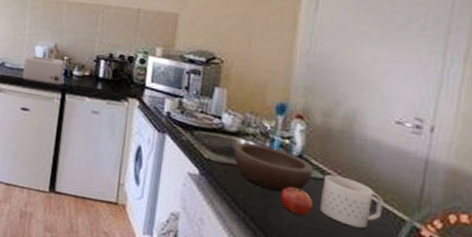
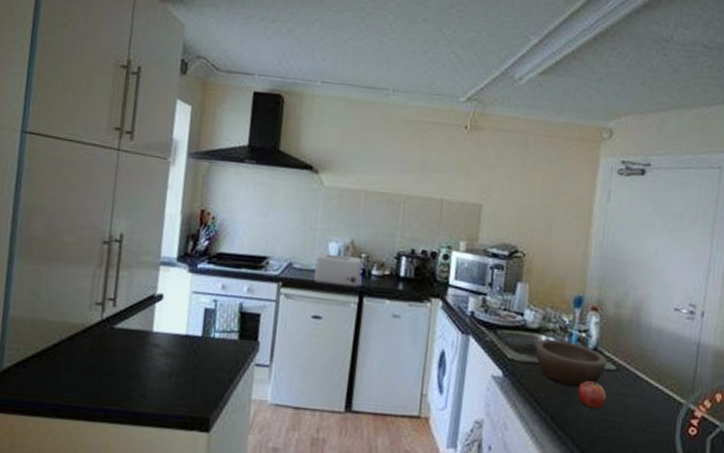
mug: present [319,174,383,229] -> none [612,365,665,416]

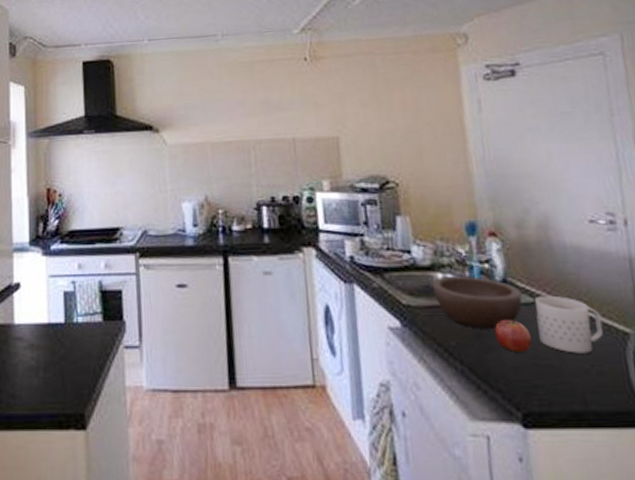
toaster: present [314,253,364,290] -> none [171,214,223,250]
mug: none [612,365,665,416] -> present [534,295,604,354]

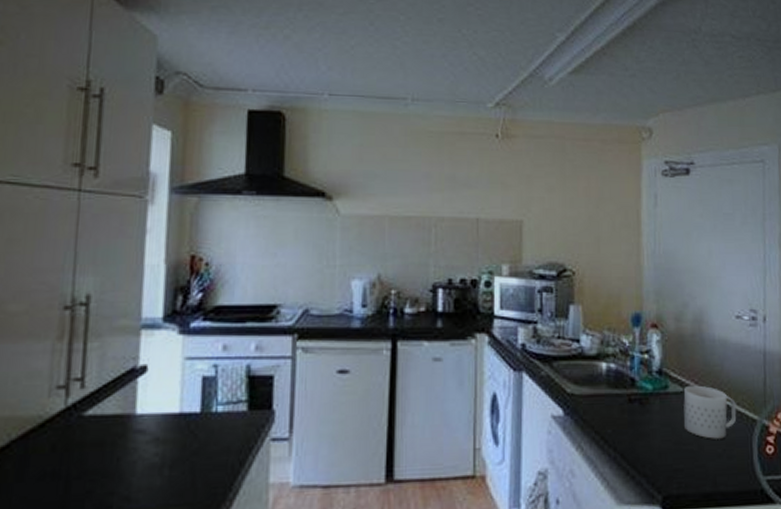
bowl: present [431,275,523,329] -> none [596,365,674,417]
fruit: present [494,319,532,353] -> none [646,407,678,440]

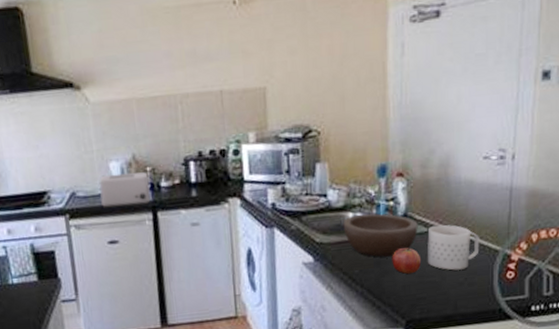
toaster: none [336,294,395,333] -> present [99,172,151,210]
bowl: none [596,365,674,417] -> present [343,213,418,257]
fruit: none [646,407,678,440] -> present [392,247,422,275]

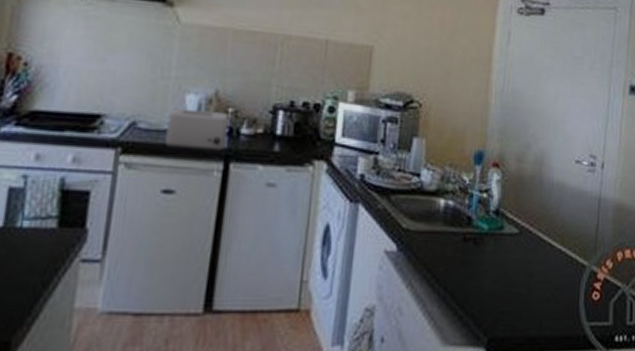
bowl: present [343,213,418,257] -> none [433,202,509,257]
fruit: present [392,247,422,275] -> none [479,247,510,281]
mug: present [427,224,480,271] -> none [515,227,568,283]

